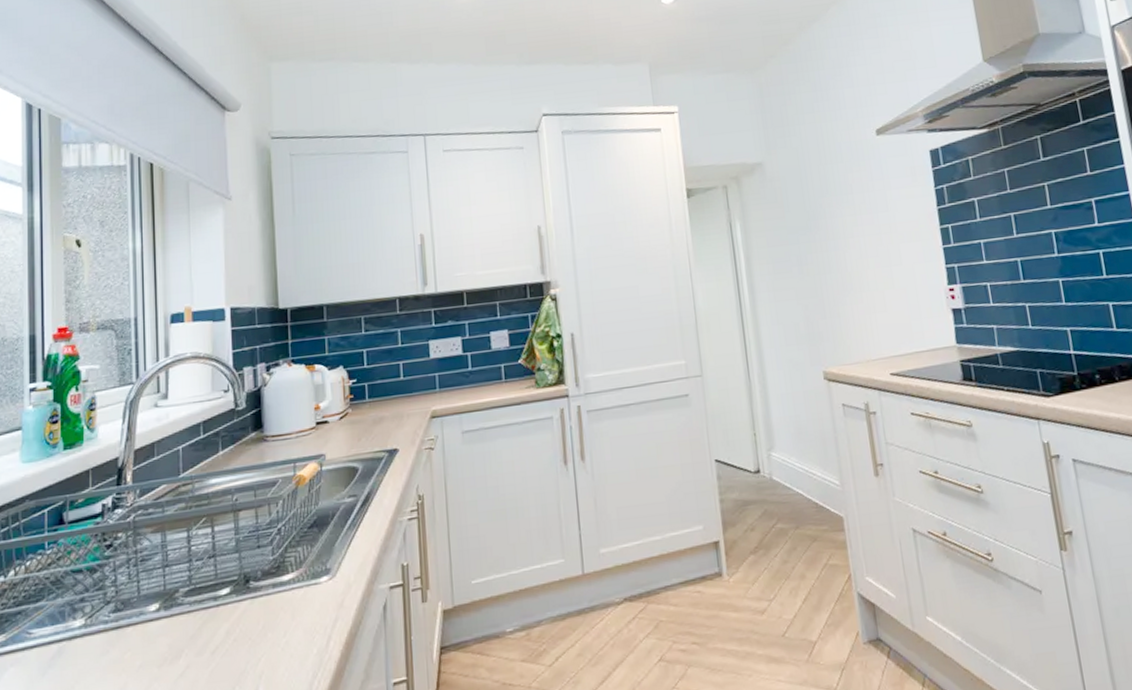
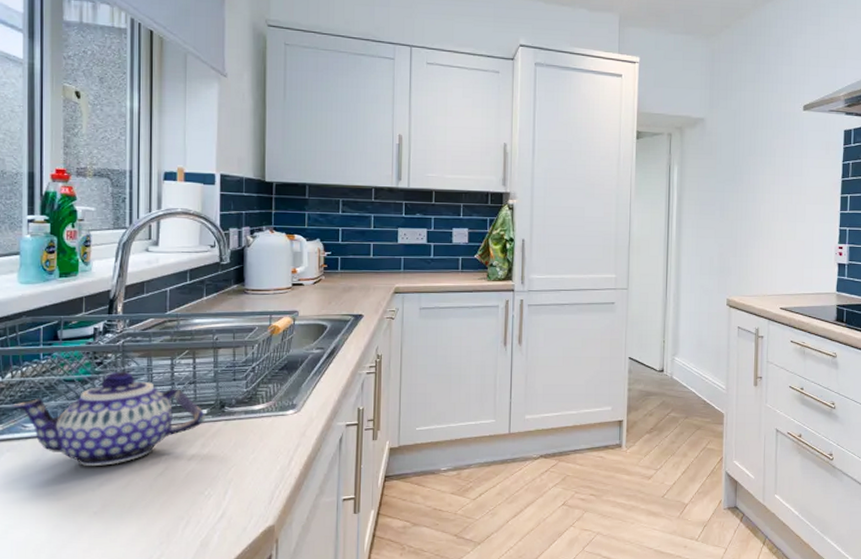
teapot: none [14,551,228,675] -> present [11,371,205,466]

